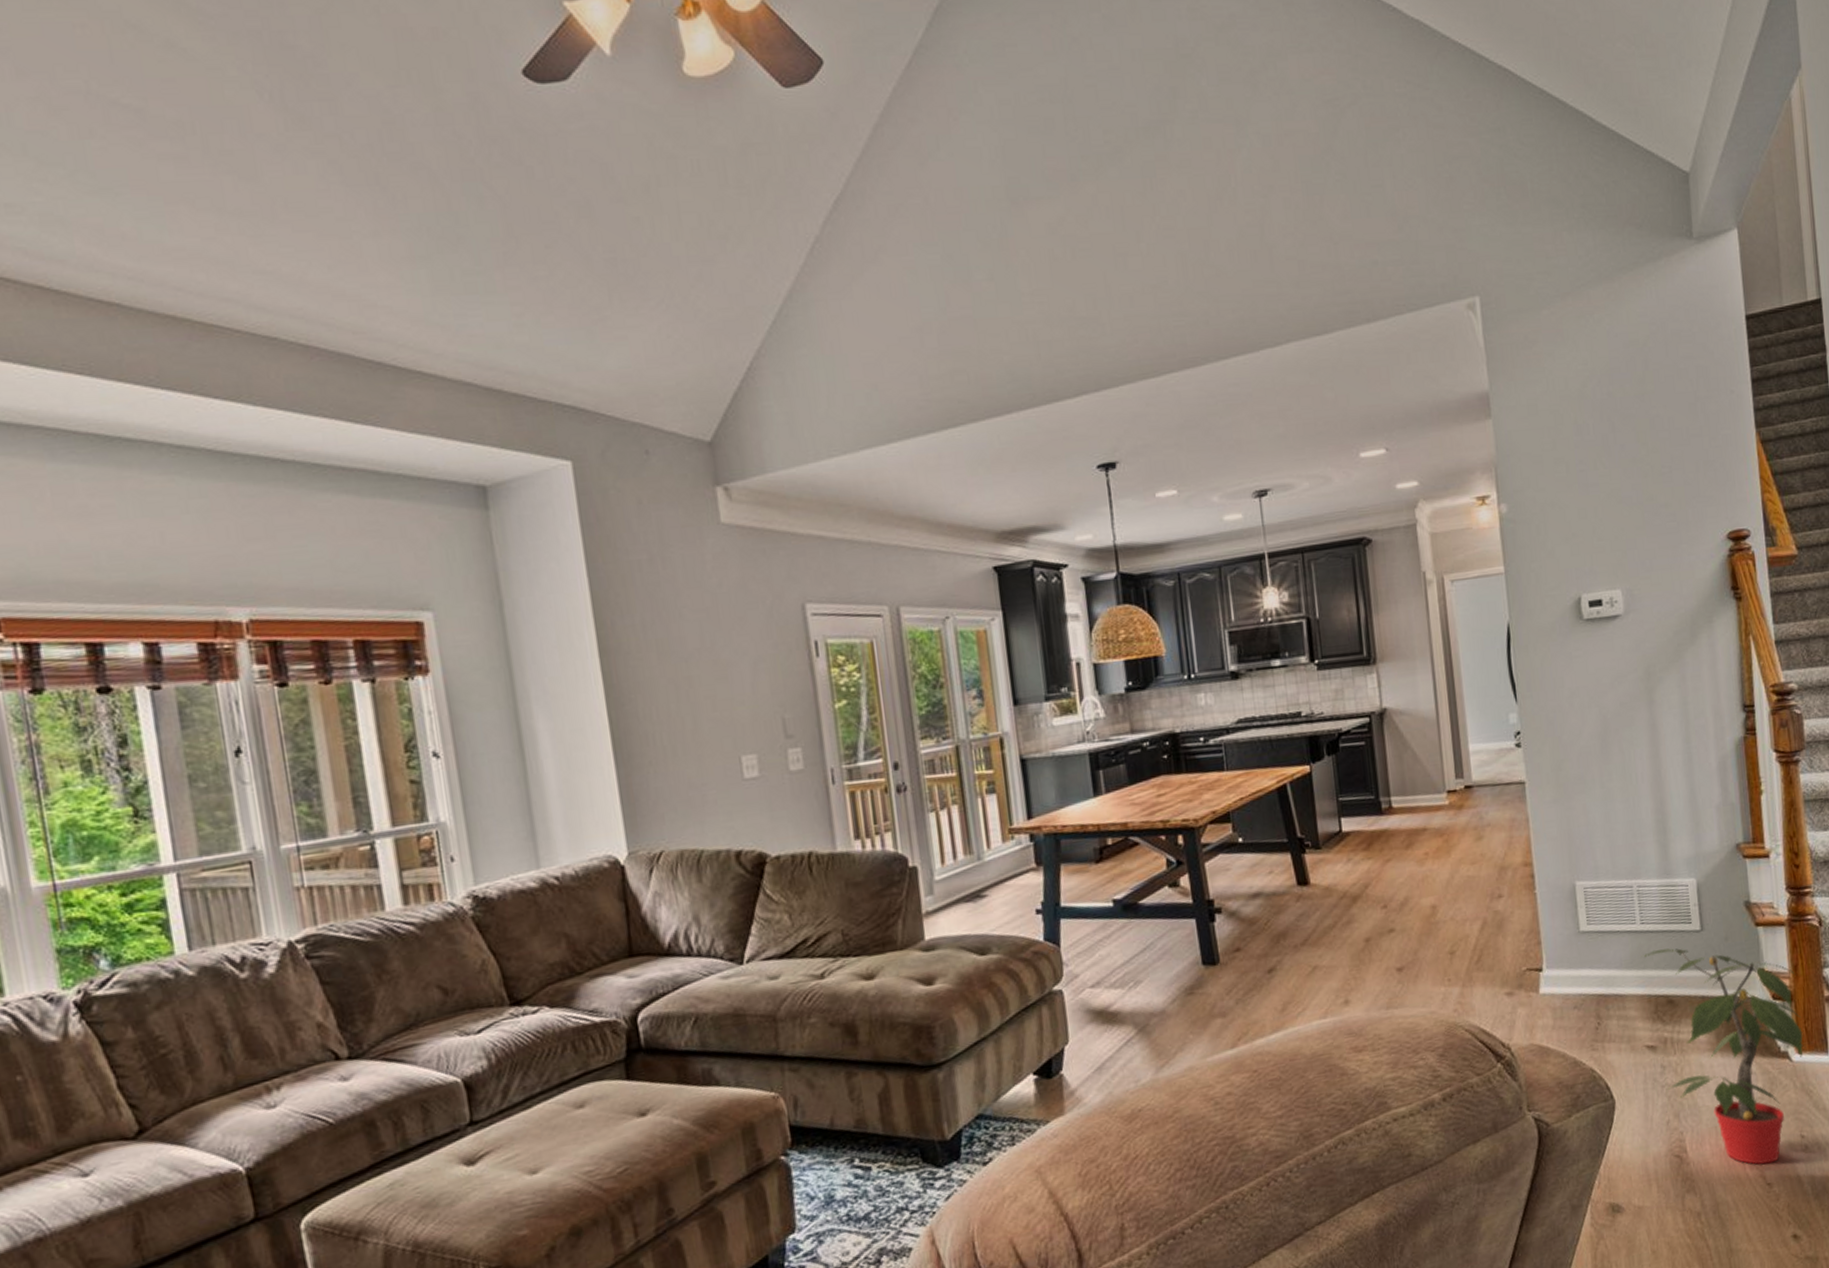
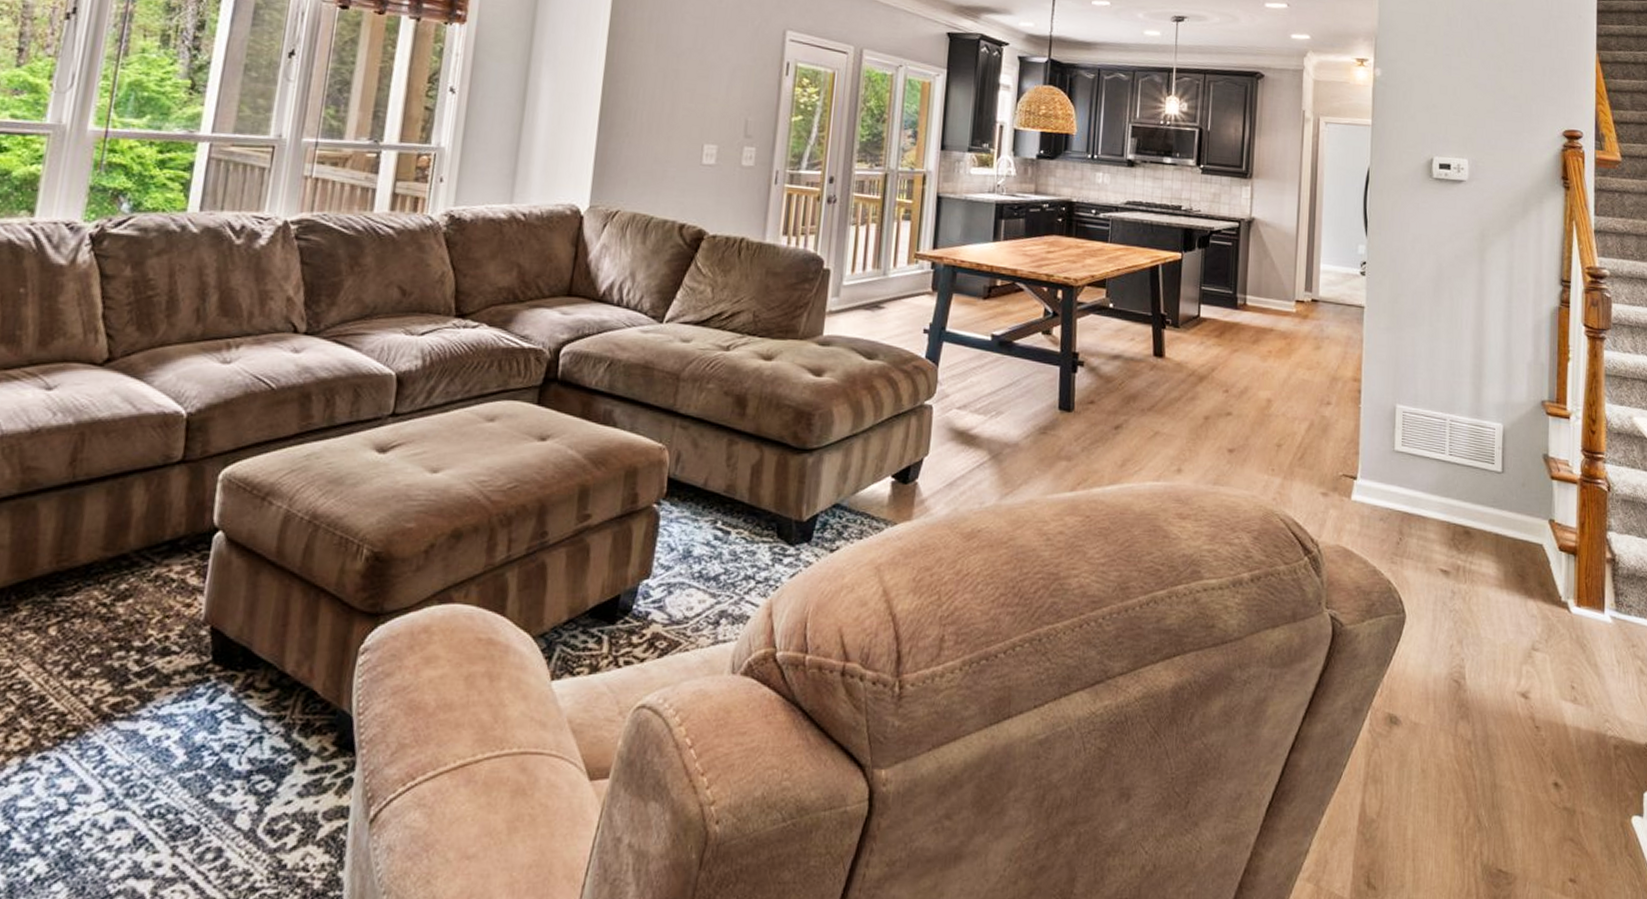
potted plant: present [1644,948,1804,1165] -> none [1448,482,1583,707]

